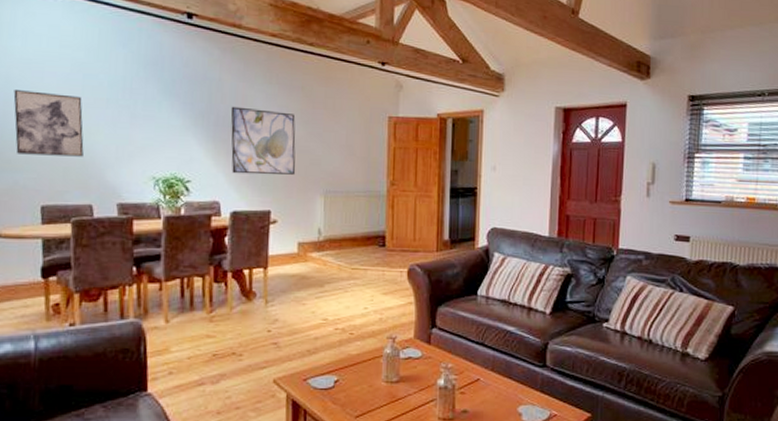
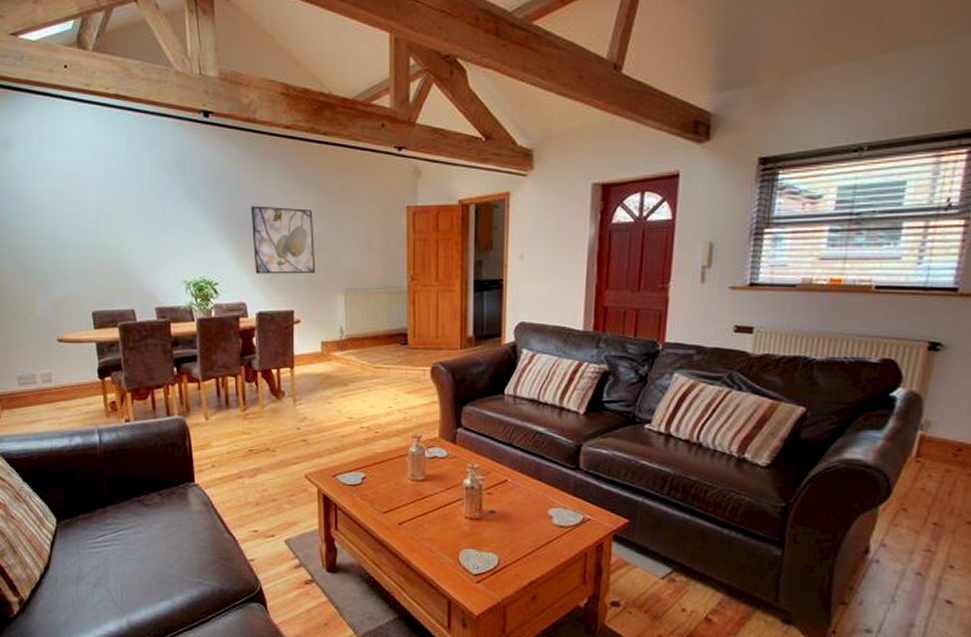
wall art: present [13,90,84,157] -> none [59,202,123,264]

